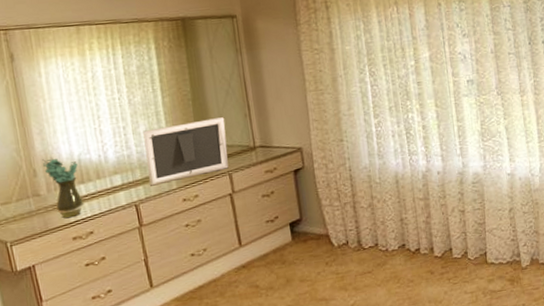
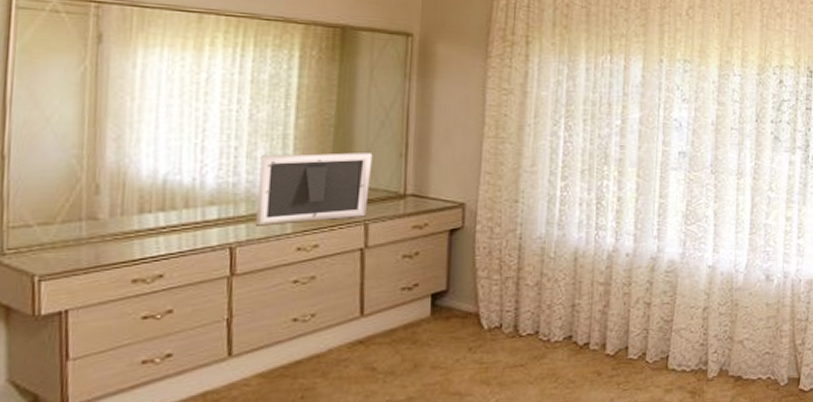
vase: present [42,157,84,219] -> none [112,172,161,254]

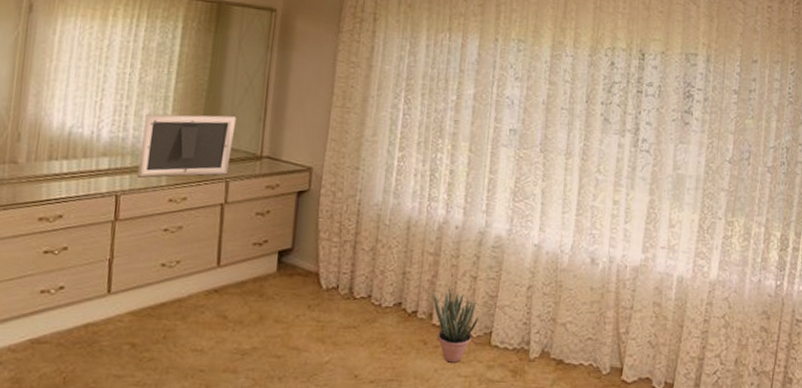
potted plant: none [605,316,654,391] -> present [433,288,478,363]

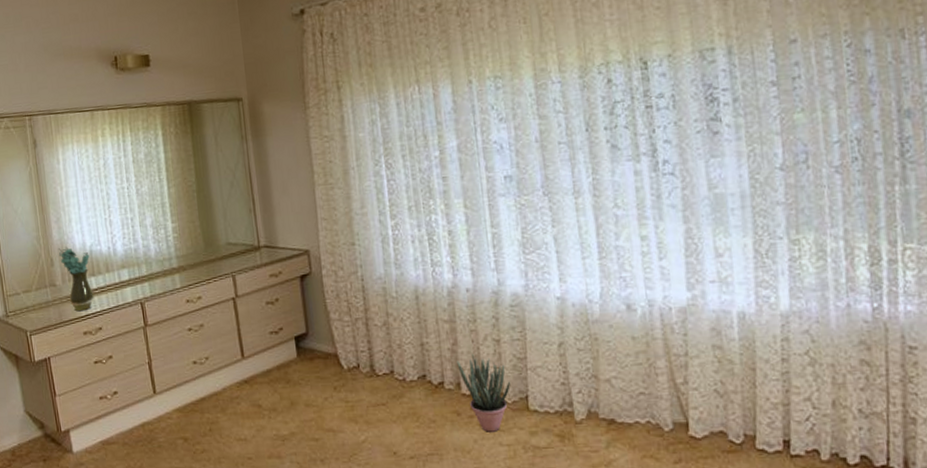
vase: none [30,123,67,195] -> present [59,246,94,312]
picture frame: present [137,114,237,178] -> none [149,210,232,284]

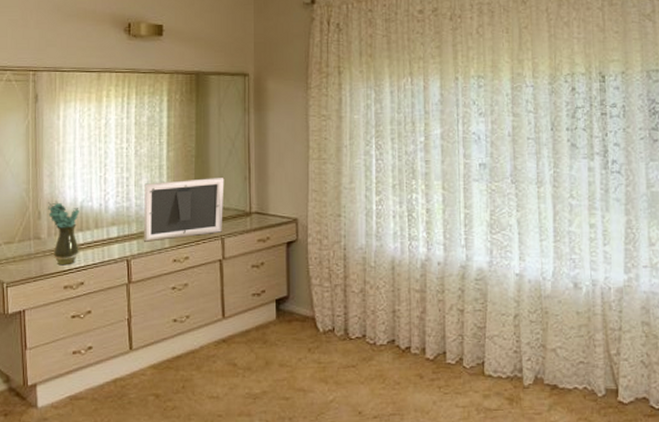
picture frame: none [149,210,232,284] -> present [143,176,225,242]
potted plant: present [457,354,510,432] -> none [424,322,469,395]

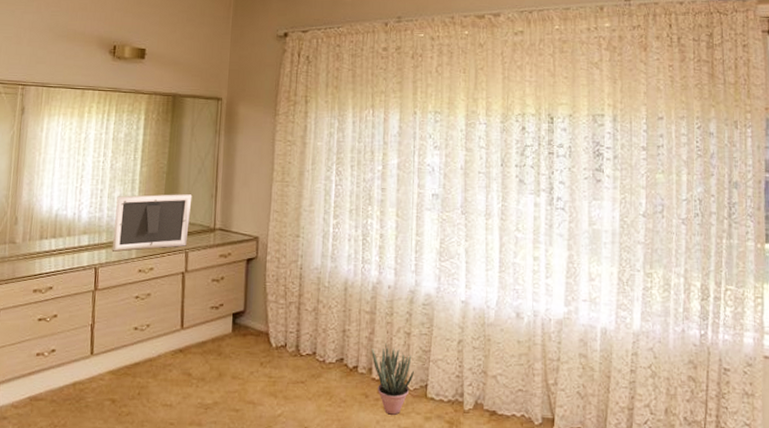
vase: present [48,201,79,266] -> none [25,208,54,270]
potted plant: none [424,322,469,395] -> present [371,344,414,415]

